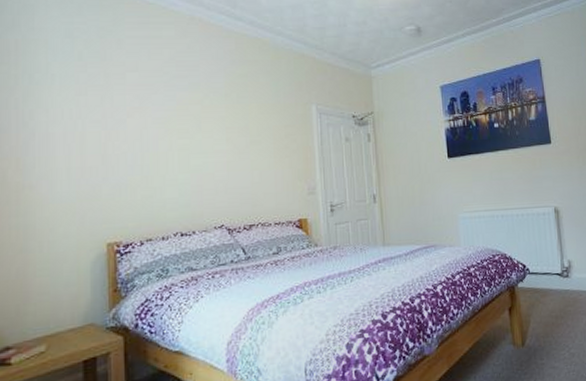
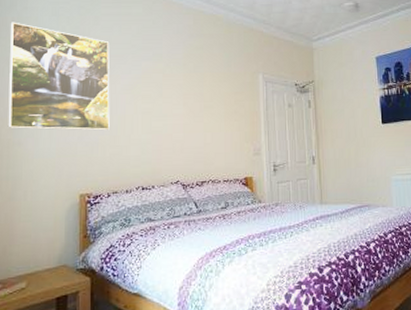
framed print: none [15,45,140,171] -> present [8,22,110,131]

